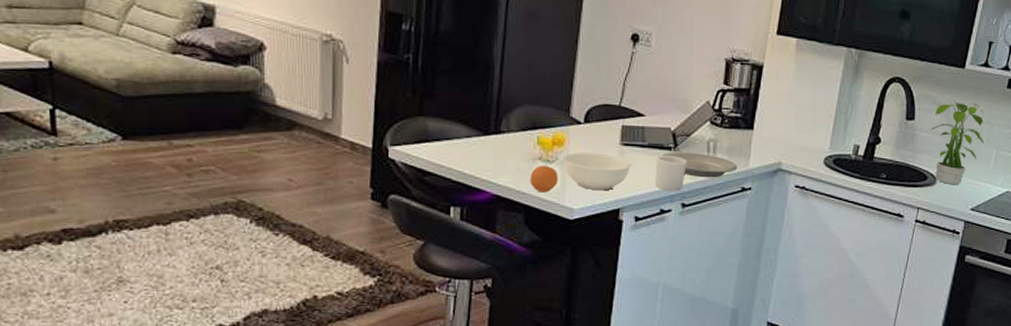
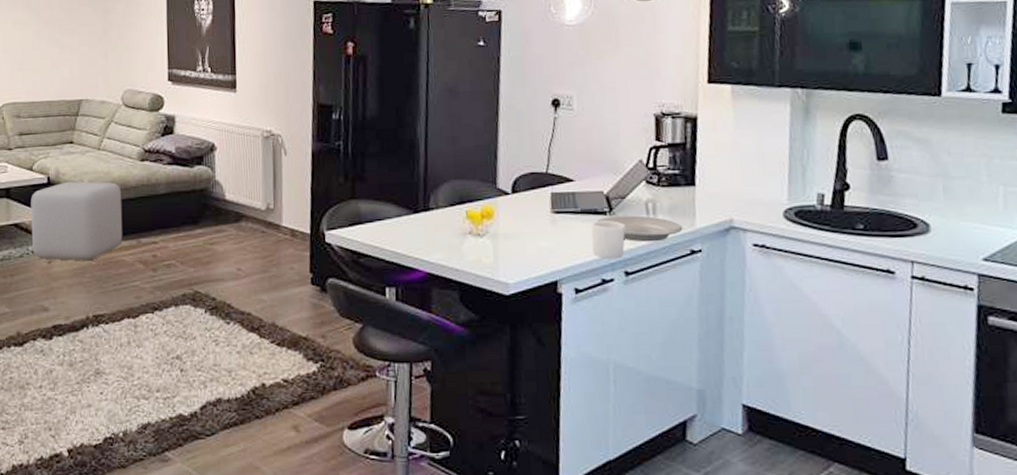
pouf: none [27,69,150,160] -> present [31,181,123,261]
fruit: present [530,165,558,193] -> none [462,240,490,268]
bowl: present [563,153,631,191] -> none [494,223,565,263]
potted plant: present [930,99,984,185] -> none [910,132,985,232]

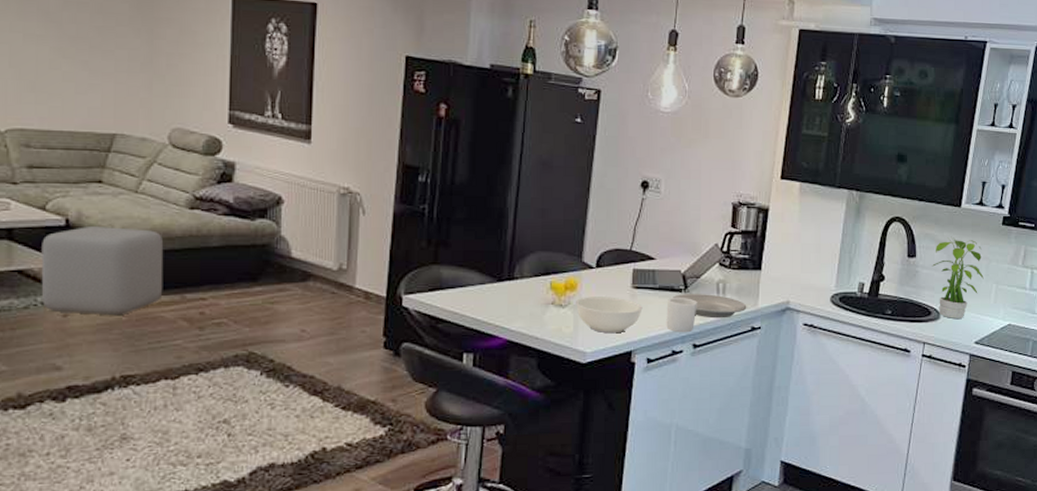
bowl: none [494,223,565,263] -> present [576,297,643,334]
potted plant: none [910,132,985,232] -> present [931,236,984,320]

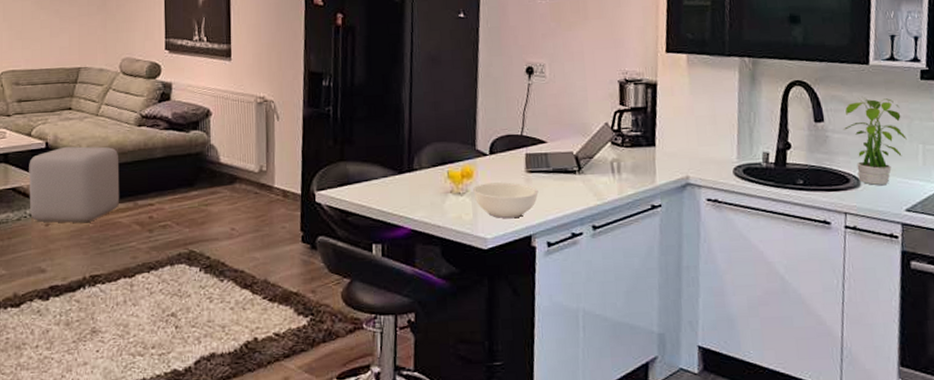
mug: present [666,298,697,333] -> none [562,179,593,215]
plate: present [673,294,747,319] -> none [567,174,645,199]

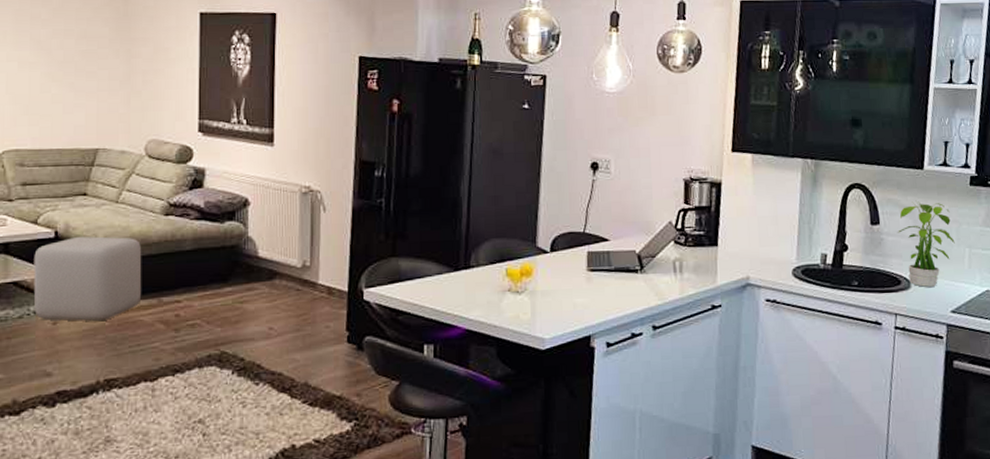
bowl: present [473,182,539,219] -> none [532,281,599,319]

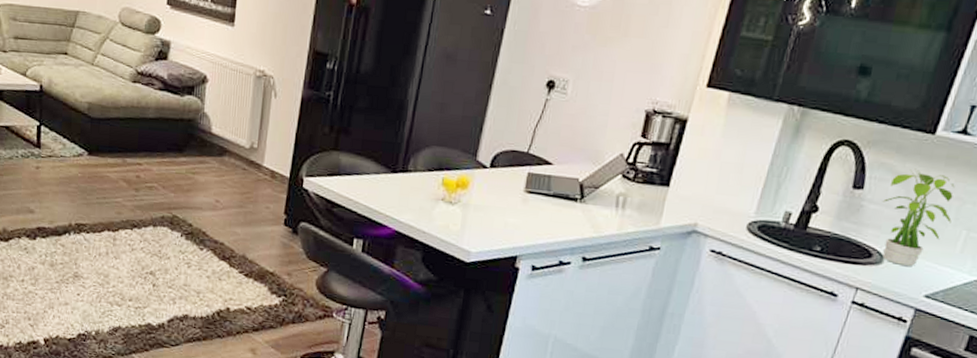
pouf: present [33,236,142,321] -> none [21,92,112,172]

